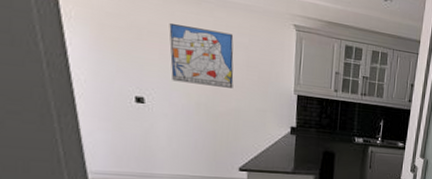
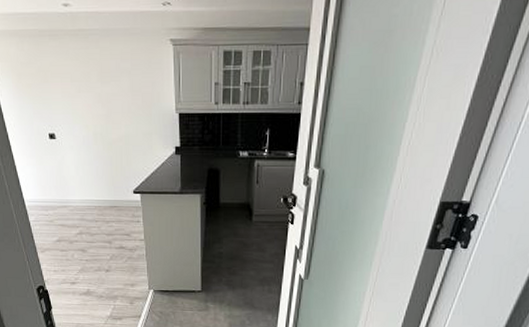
wall art: present [169,22,234,88] -> none [66,61,122,116]

